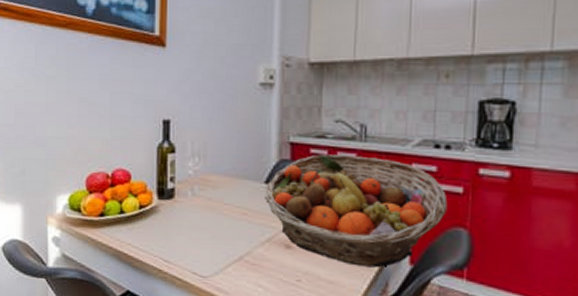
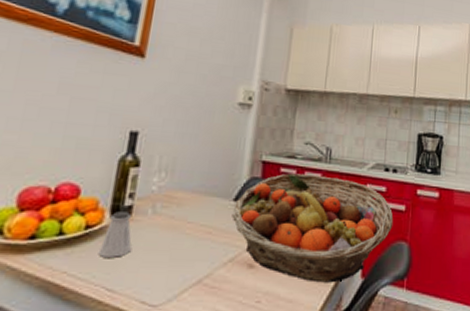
saltshaker: none [152,194,178,234] -> present [97,211,132,258]

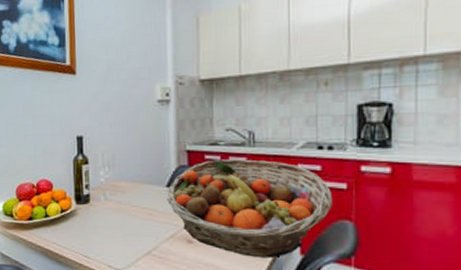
saltshaker: present [97,211,132,258] -> none [73,199,94,233]

